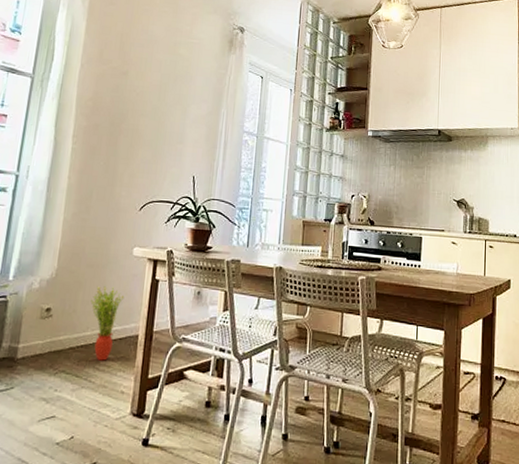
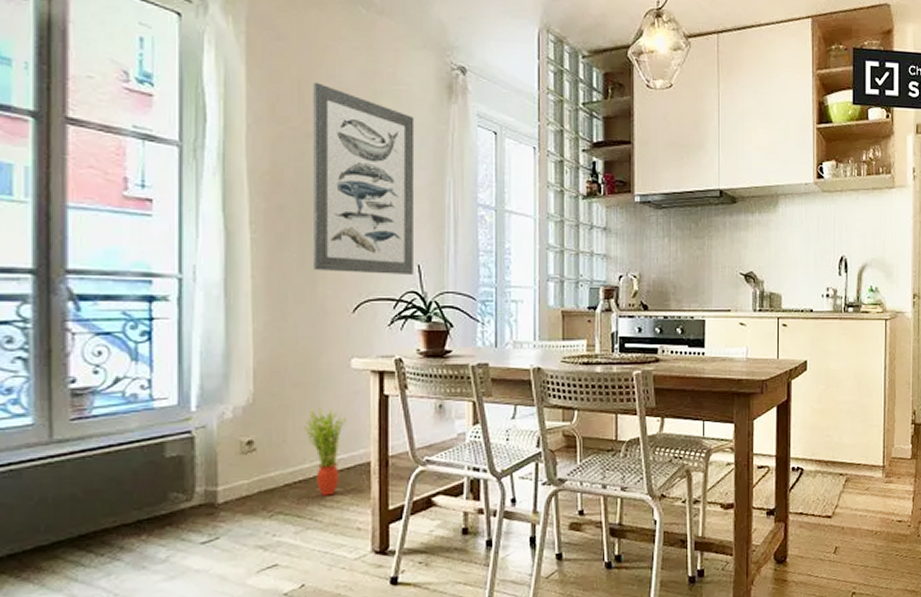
wall art: none [114,35,202,183] -> present [312,82,415,275]

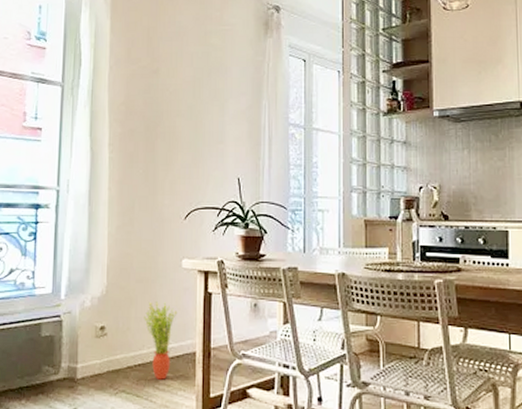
wall art: present [312,82,415,275] -> none [154,29,237,186]

